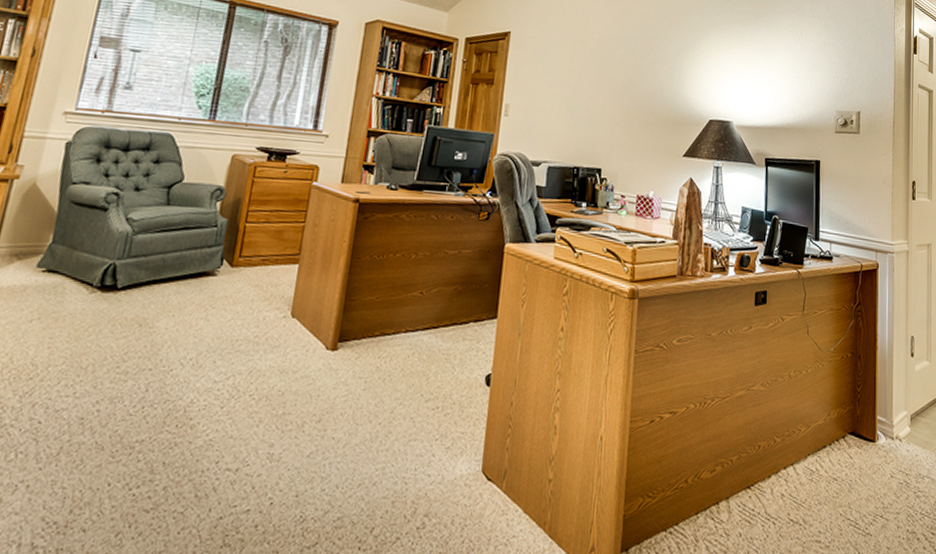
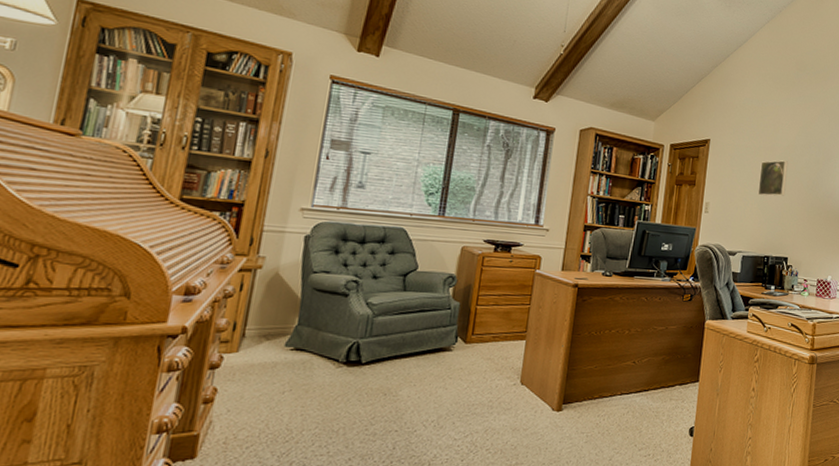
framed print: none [565,55,601,97] -> present [757,160,789,196]

